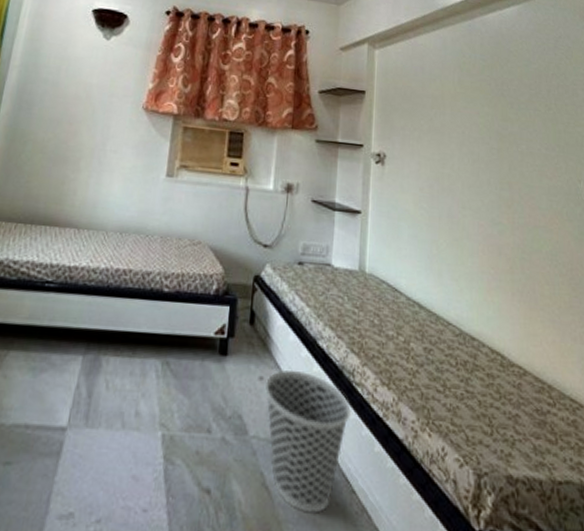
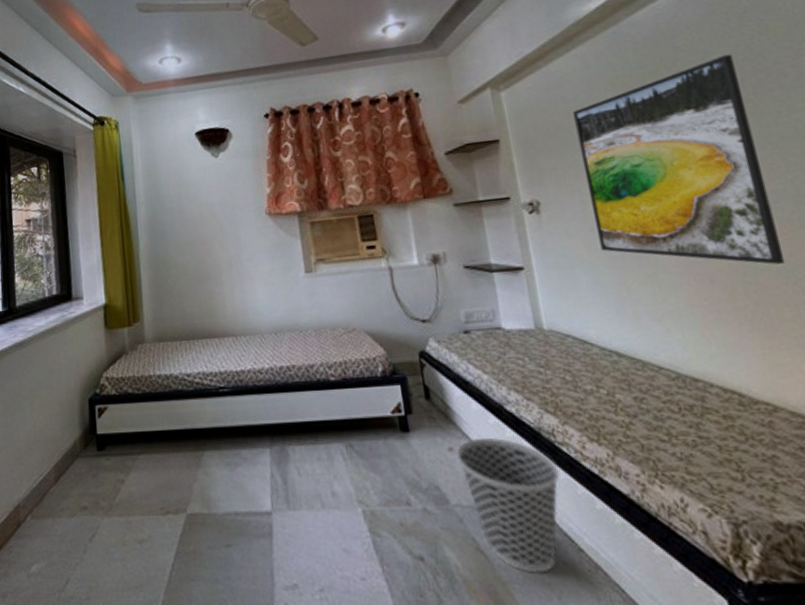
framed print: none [425,67,553,248] -> present [573,54,786,265]

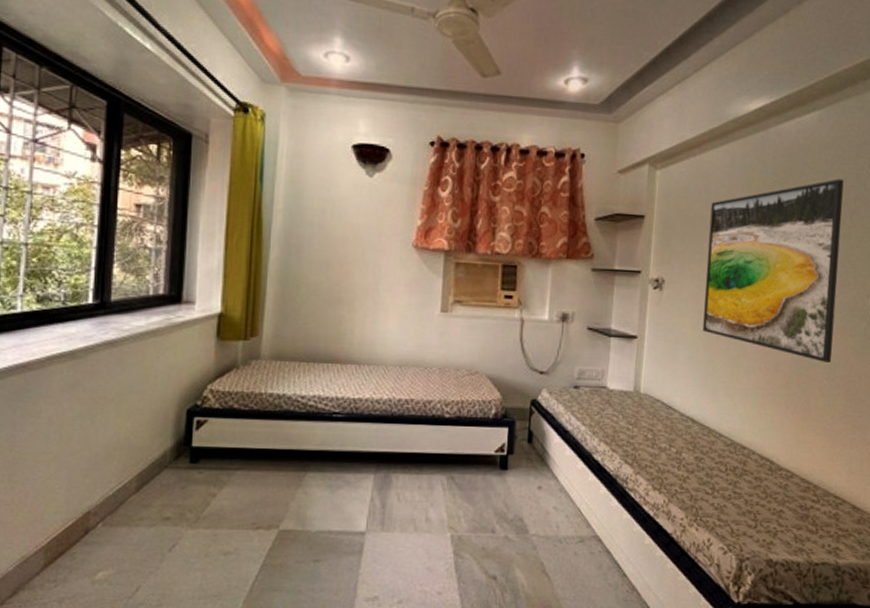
wastebasket: present [456,438,560,573] -> none [544,480,624,592]

